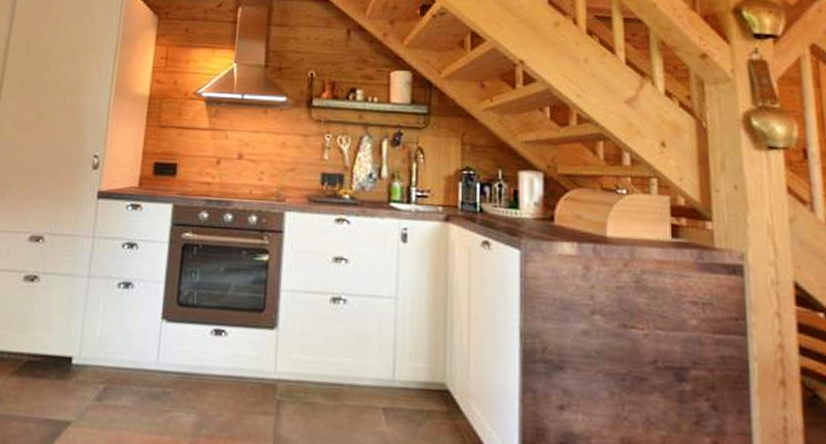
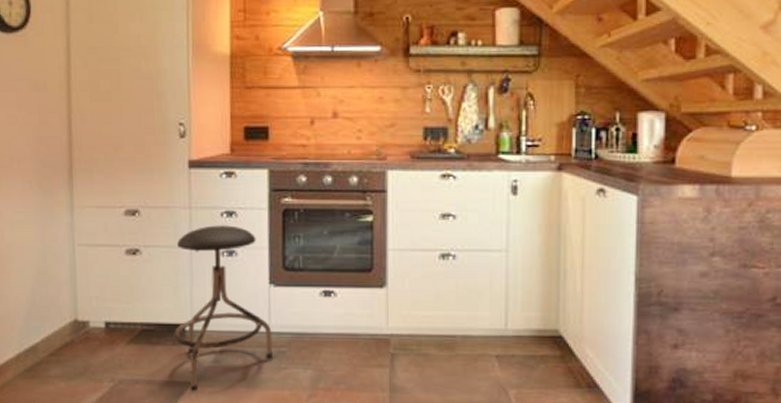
stool: none [58,256,159,433] -> present [173,225,273,392]

